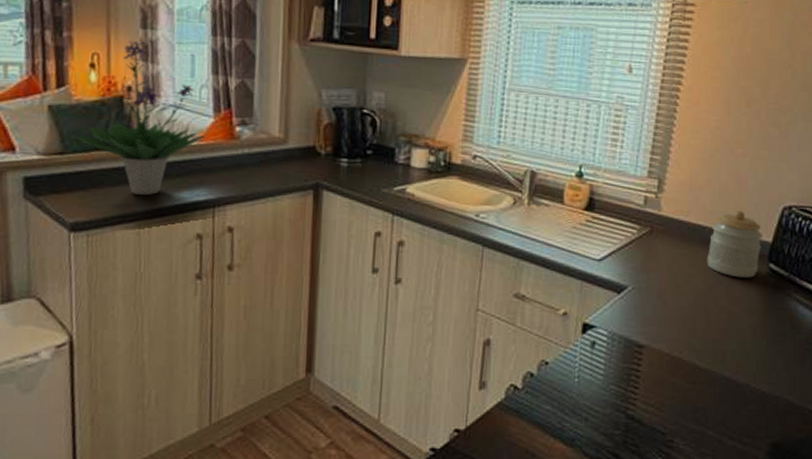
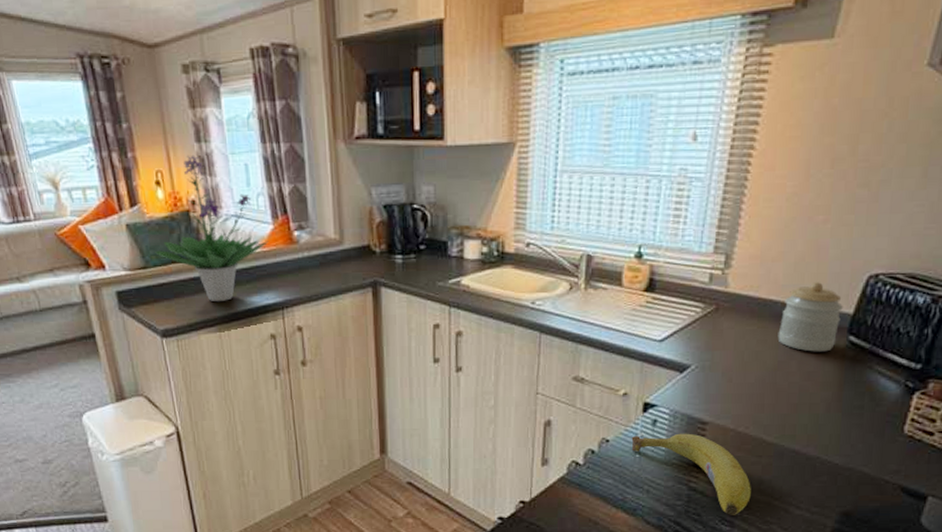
fruit: none [570,356,686,446] -> present [631,433,751,515]

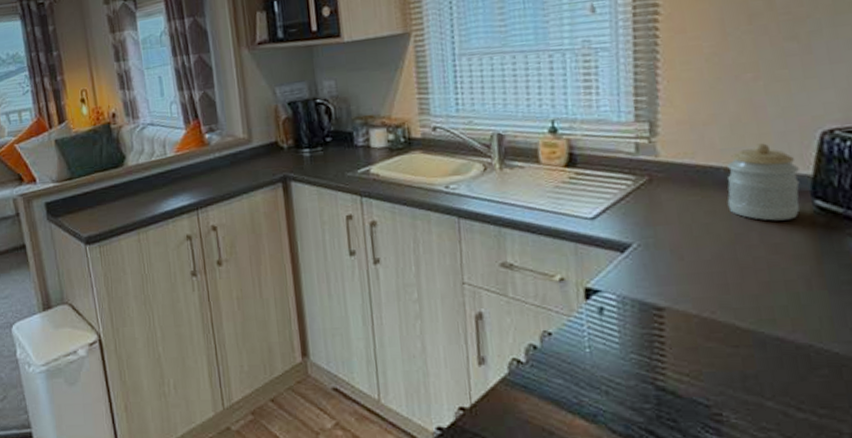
potted plant: present [155,154,269,301] -> none [80,73,182,206]
fruit: present [631,433,751,515] -> none [577,321,736,421]

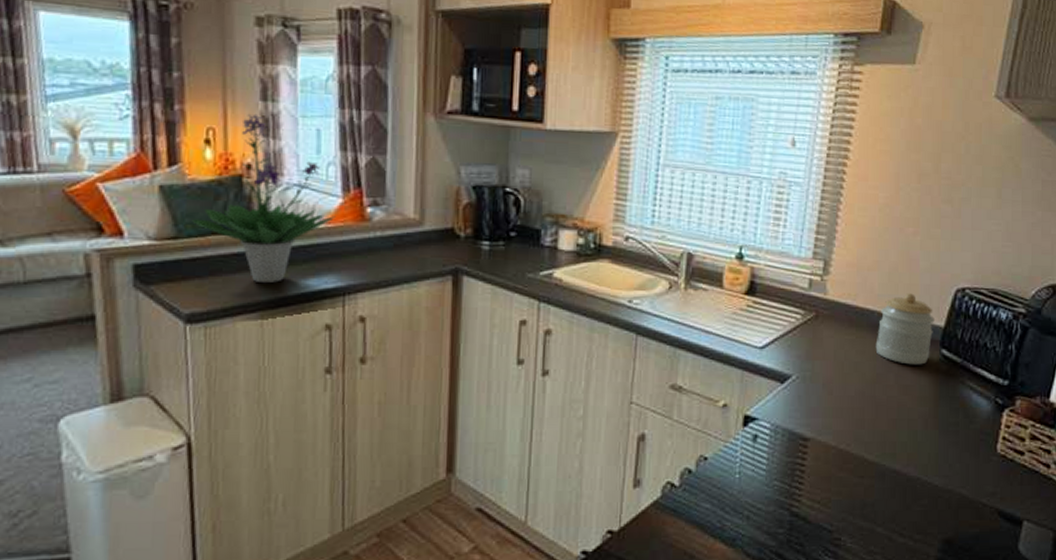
potted plant: none [80,73,182,206] -> present [192,113,336,283]

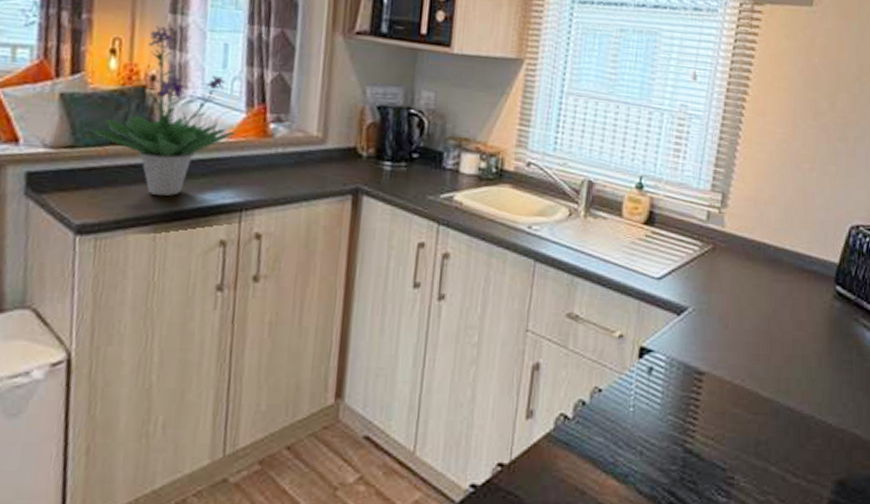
jar: present [875,293,935,365] -> none [771,229,829,301]

